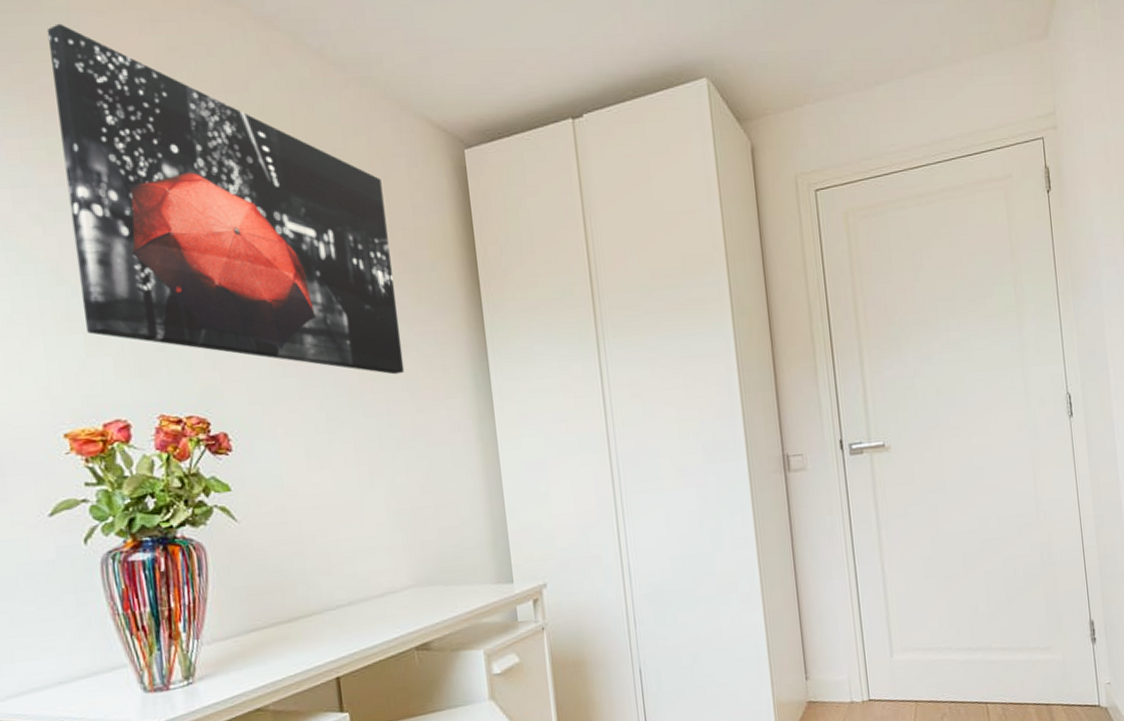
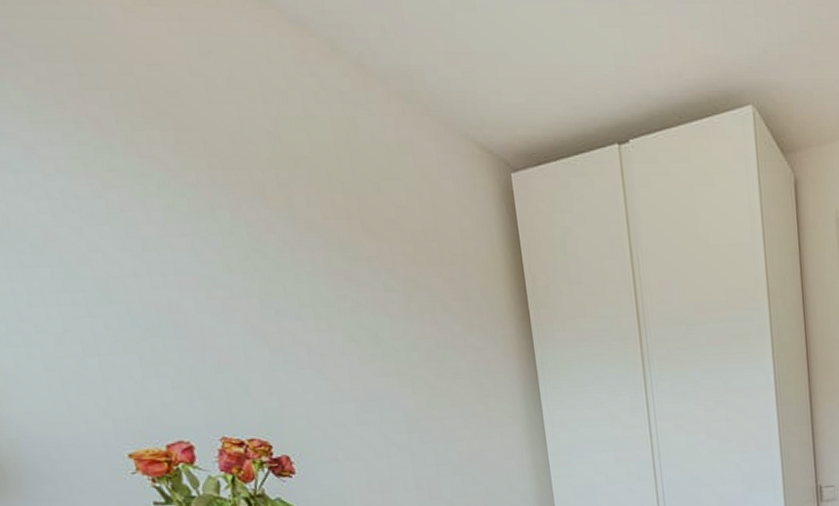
wall art: present [46,23,405,375] -> none [68,18,459,402]

